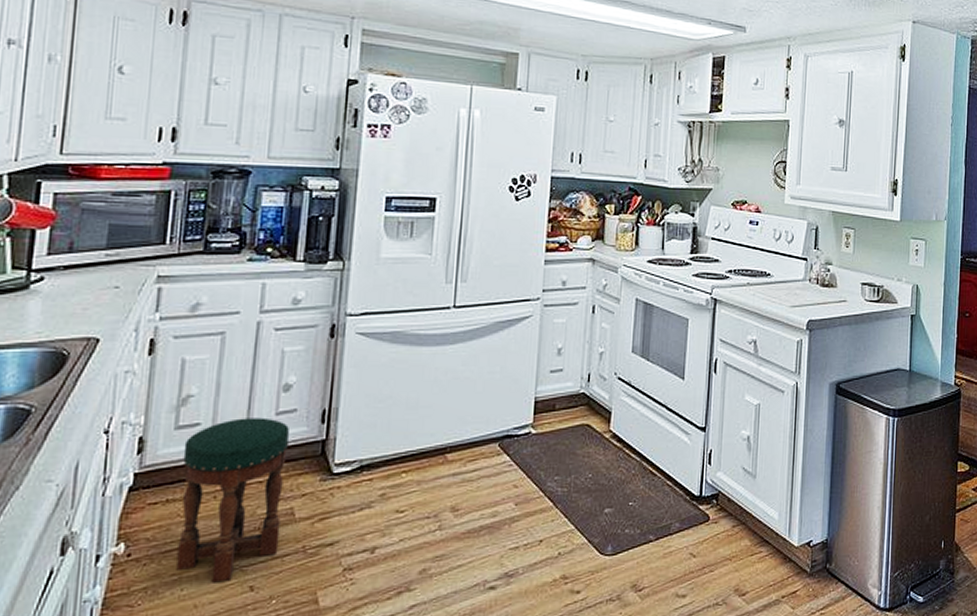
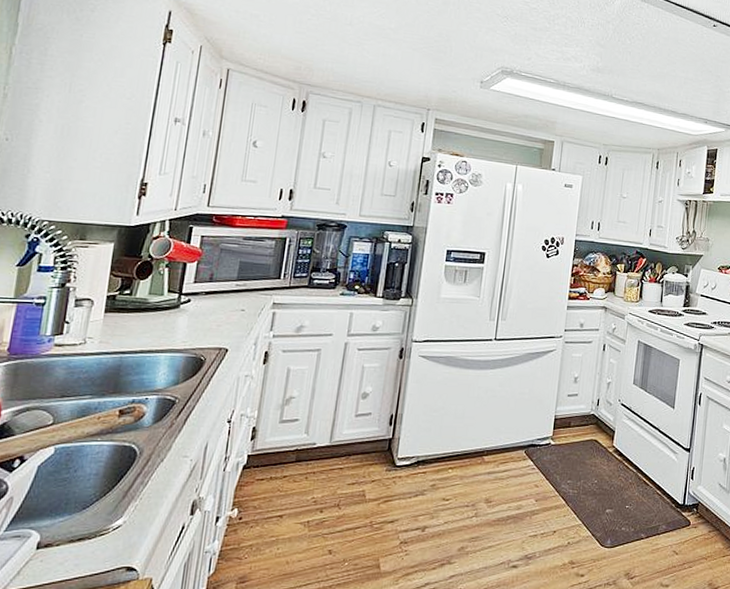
stool: present [176,417,290,583] -> none [275,417,365,546]

